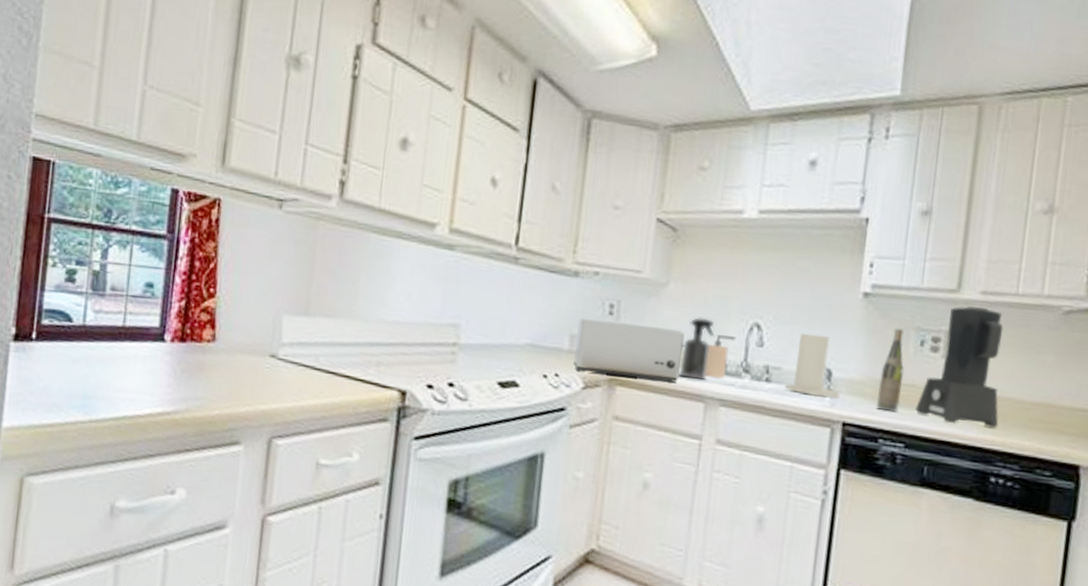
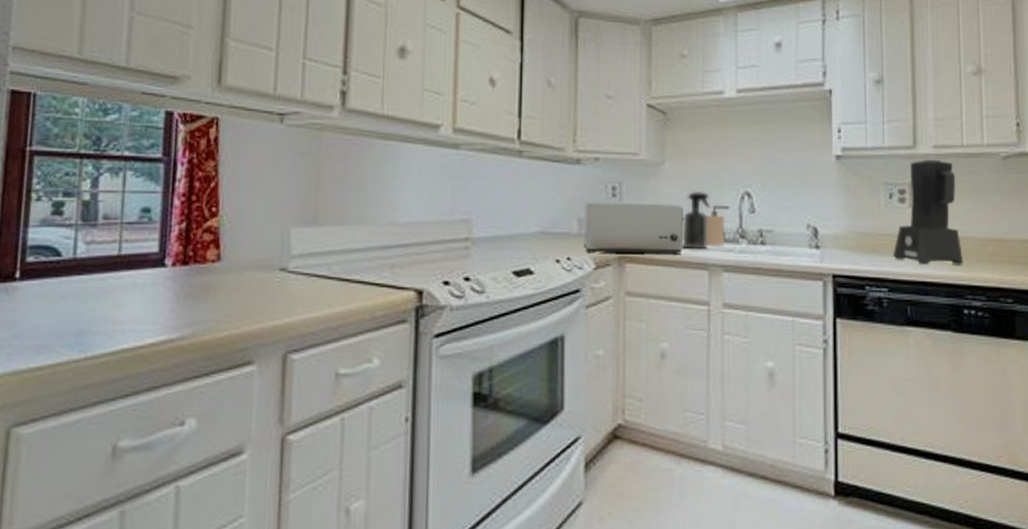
paper towel: present [784,333,840,399] -> none [778,197,827,254]
wine bottle: present [875,328,905,412] -> none [859,184,880,261]

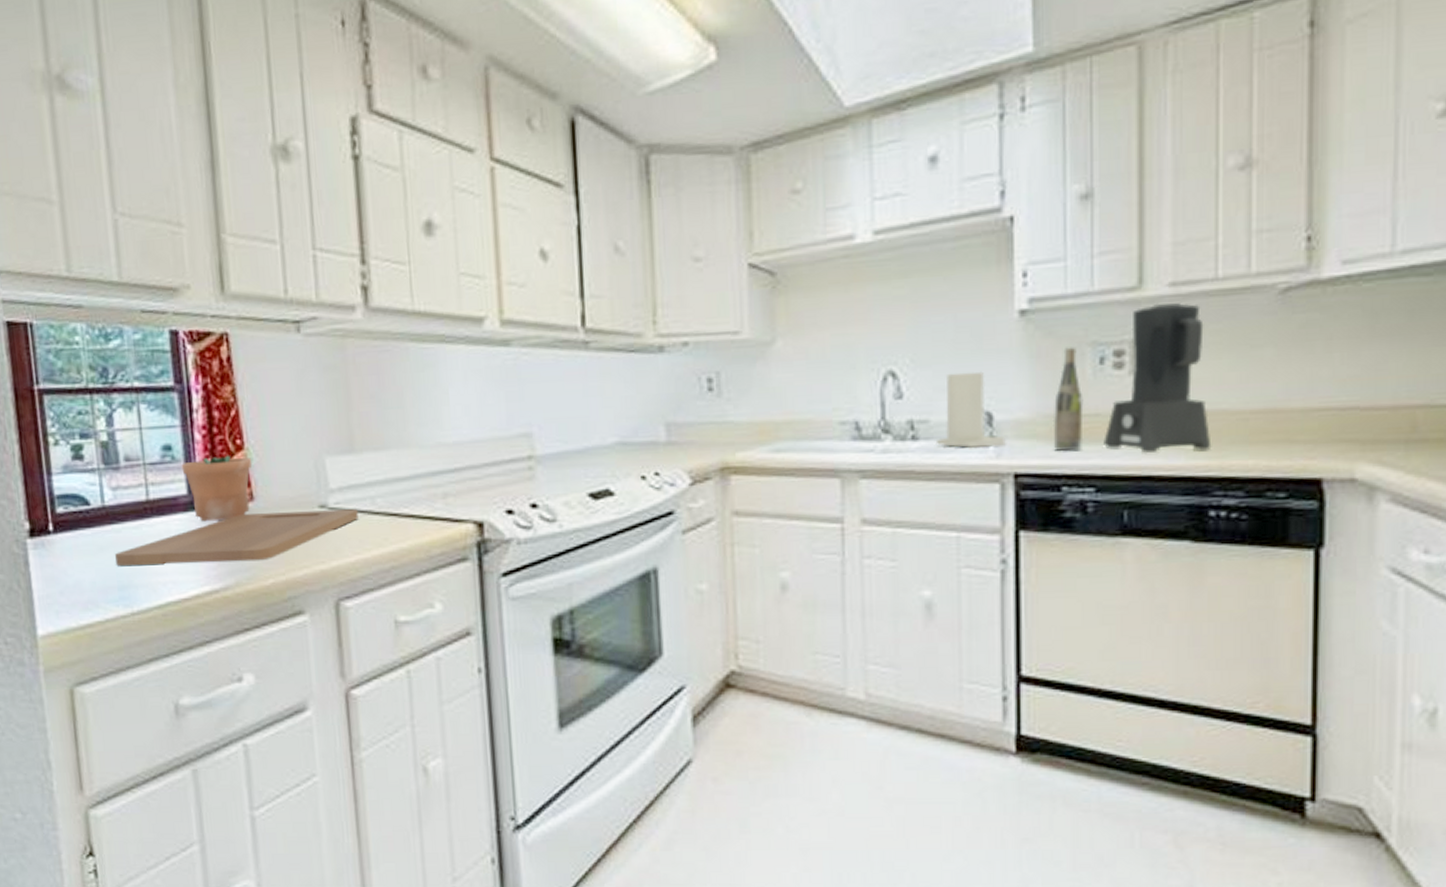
cutting board: none [77,273,314,315] -> present [114,509,358,566]
planter: none [157,220,224,277] -> present [181,455,252,522]
toaster: present [583,203,685,254] -> none [673,395,806,465]
spray bottle: present [682,192,711,250] -> none [804,375,841,453]
soap dispenser: present [705,206,730,246] -> none [835,392,868,447]
paper towel: none [778,197,827,254] -> present [935,371,1006,448]
wine bottle: none [859,184,880,261] -> present [1052,347,1084,452]

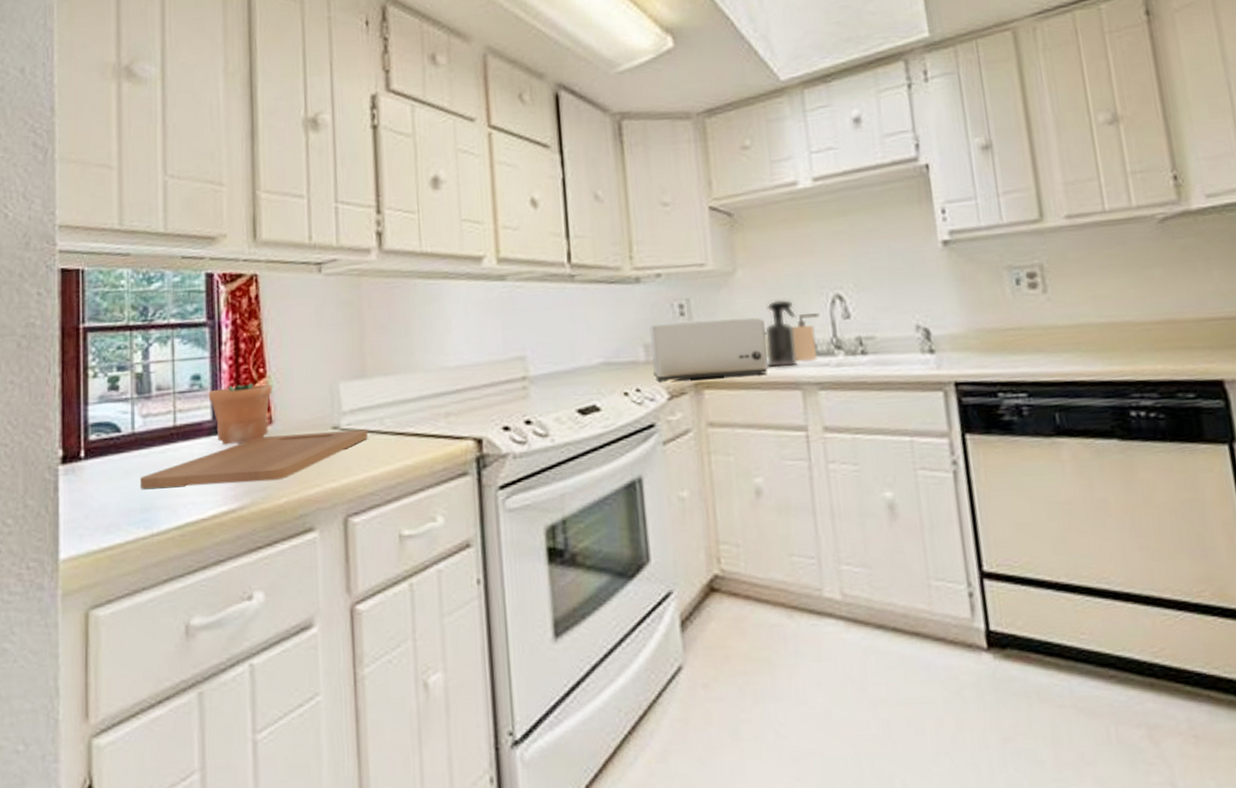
toaster: none [673,395,806,465] -> present [650,317,769,382]
spray bottle: none [804,375,841,453] -> present [765,300,797,368]
soap dispenser: none [835,392,868,447] -> present [792,313,820,362]
paper towel: present [935,371,1006,448] -> none [882,293,944,360]
wine bottle: present [1052,347,1084,452] -> none [981,270,1012,362]
blender: present [1103,303,1212,454] -> none [1028,232,1123,362]

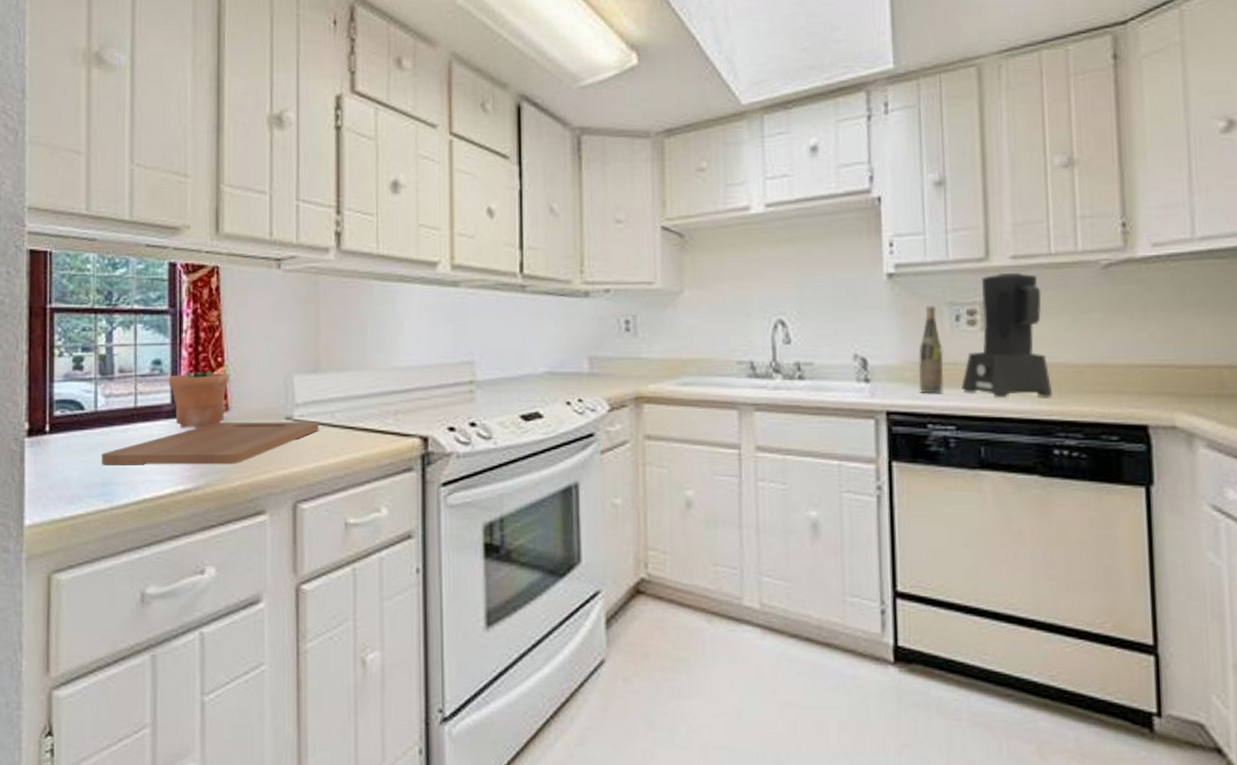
toaster: present [650,317,769,382] -> none [595,337,709,394]
spray bottle: present [765,300,797,368] -> none [707,322,739,387]
soap dispenser: present [792,313,820,362] -> none [733,337,761,383]
wine bottle: none [981,270,1012,362] -> present [918,305,945,394]
blender: none [1028,232,1123,362] -> present [961,272,1053,399]

